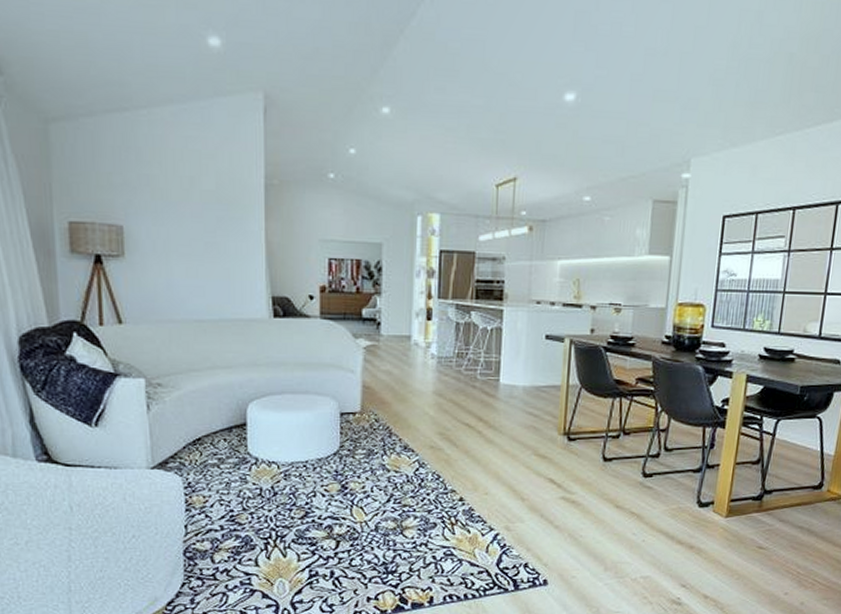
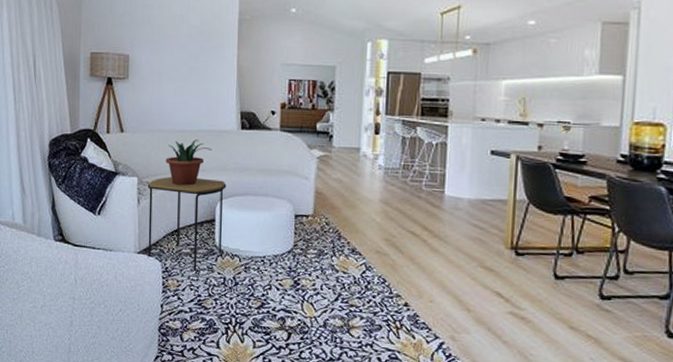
side table: none [158,375,259,484] -> present [147,176,227,271]
potted plant: none [180,330,239,386] -> present [166,139,213,186]

